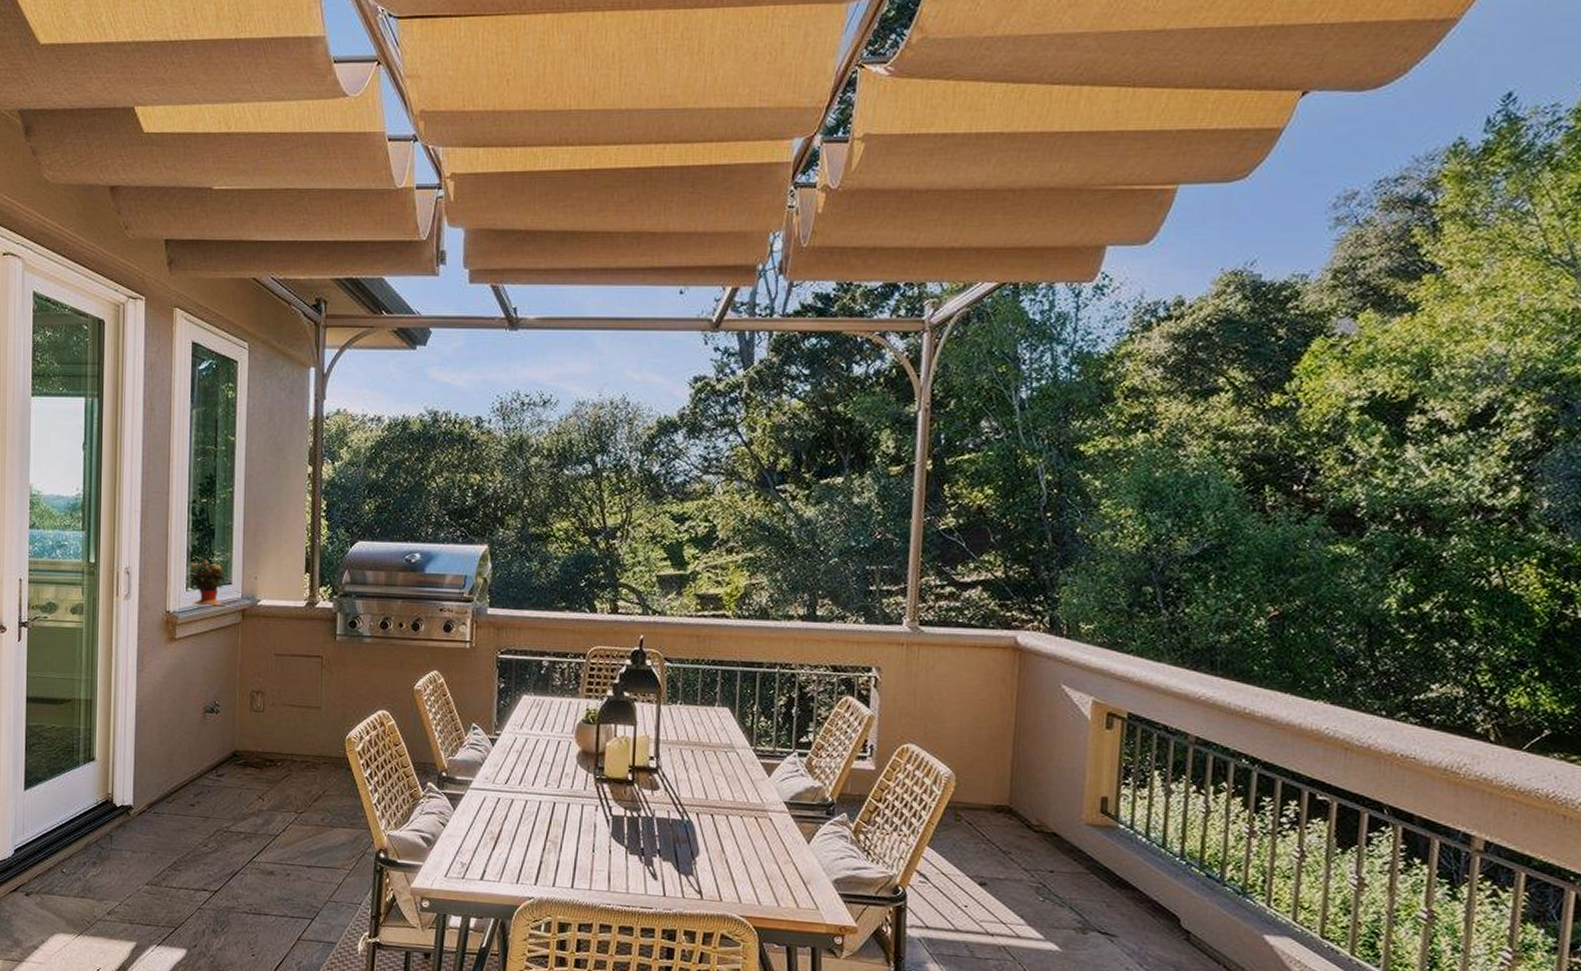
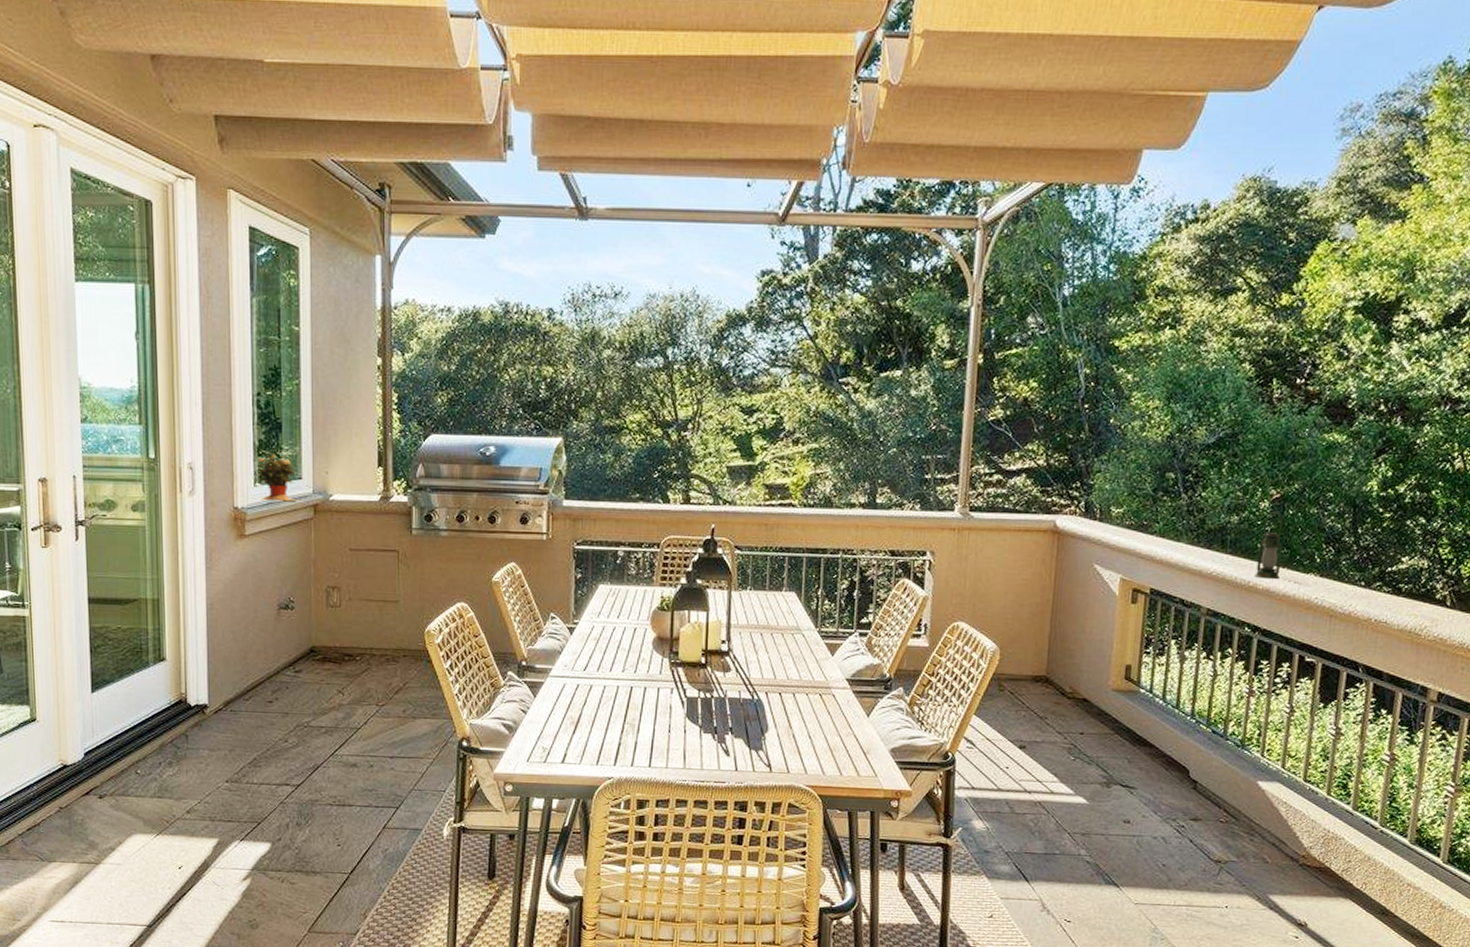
lantern: none [1251,629,1285,707] -> present [1254,510,1283,580]

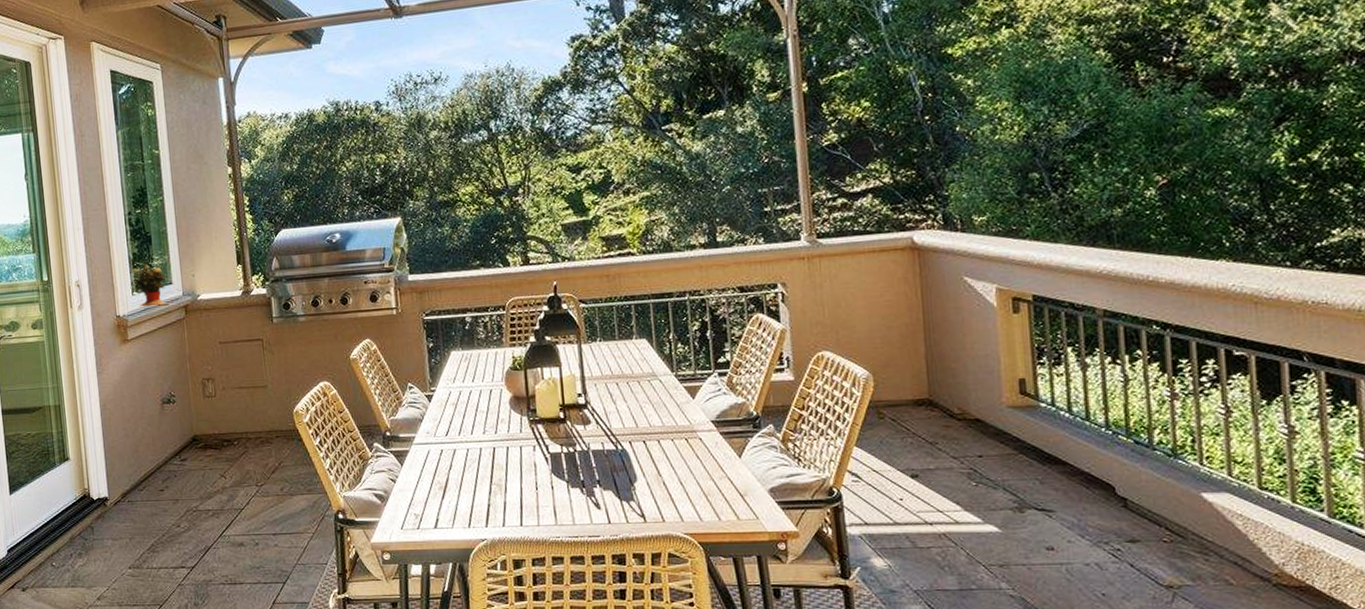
lantern: present [1254,510,1283,580] -> none [1152,197,1186,272]

